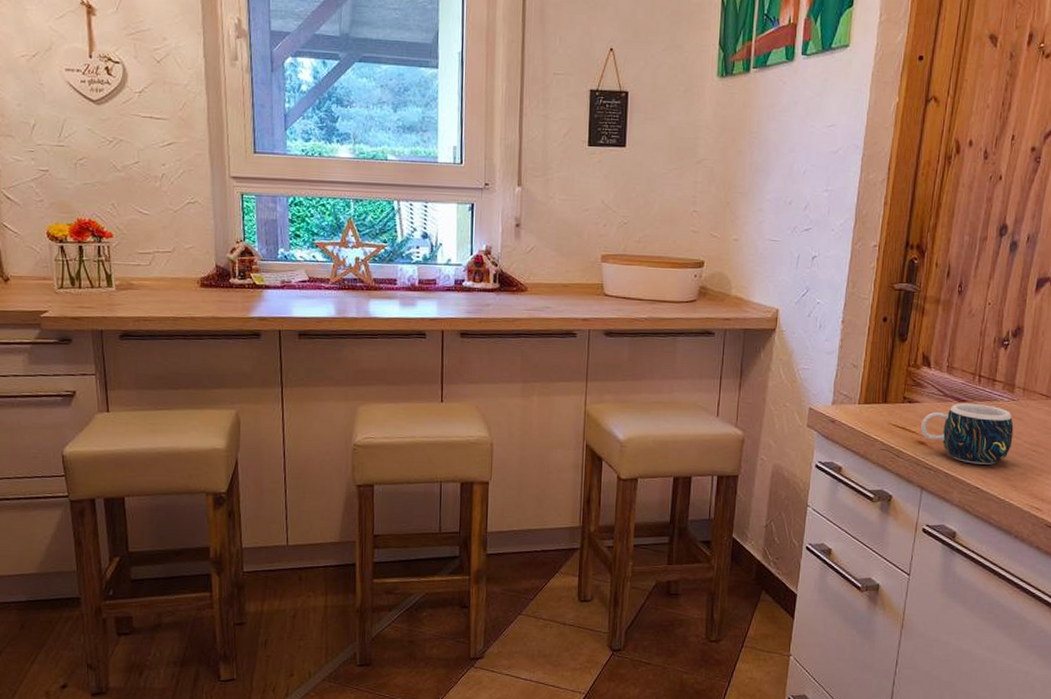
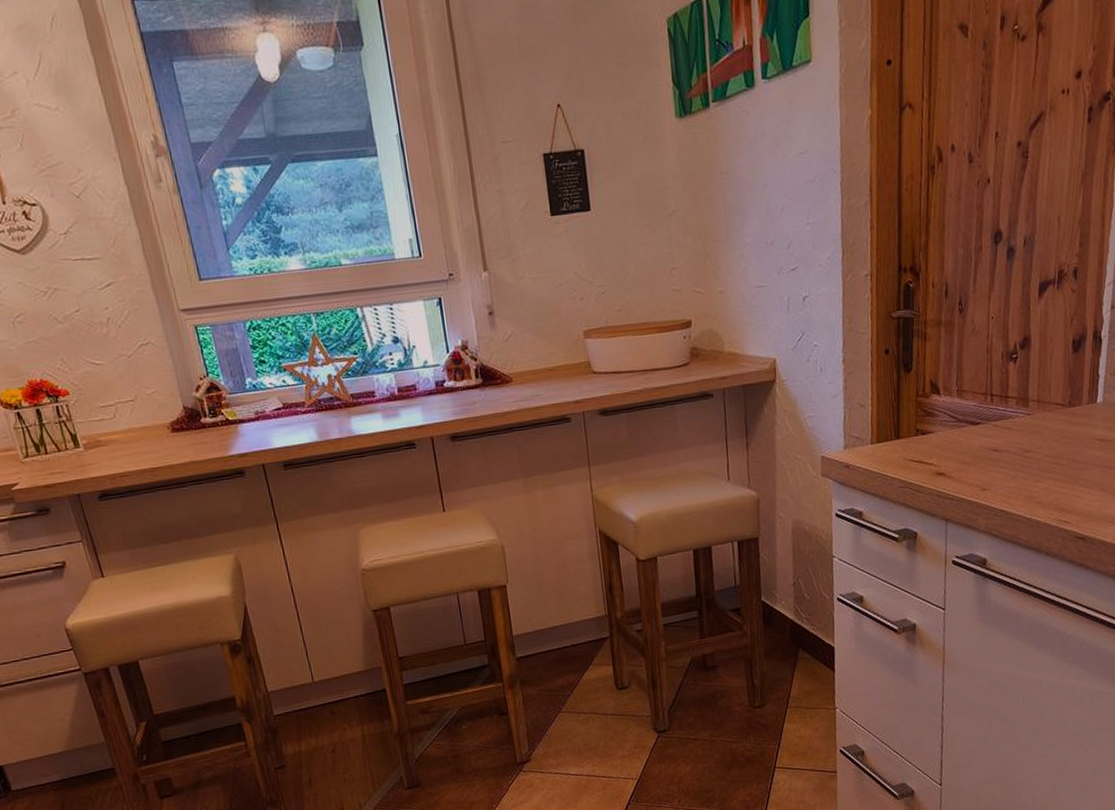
mug: present [920,403,1014,465] -> none [937,423,1033,487]

